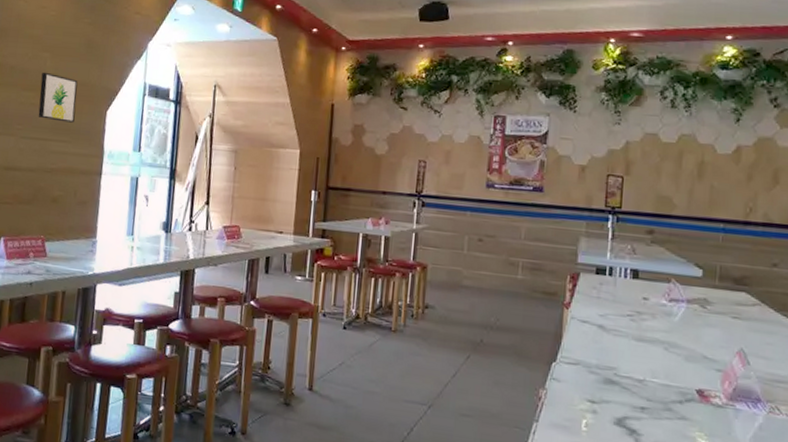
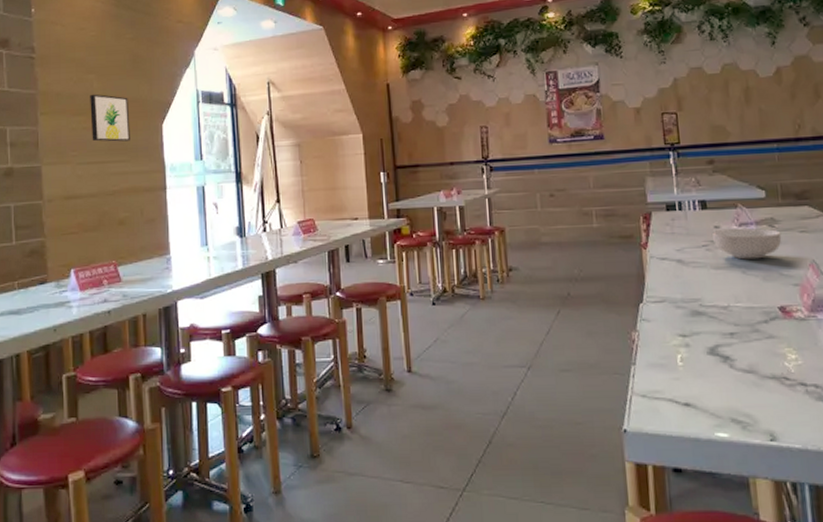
cereal bowl: none [639,302,712,338] -> present [712,228,782,260]

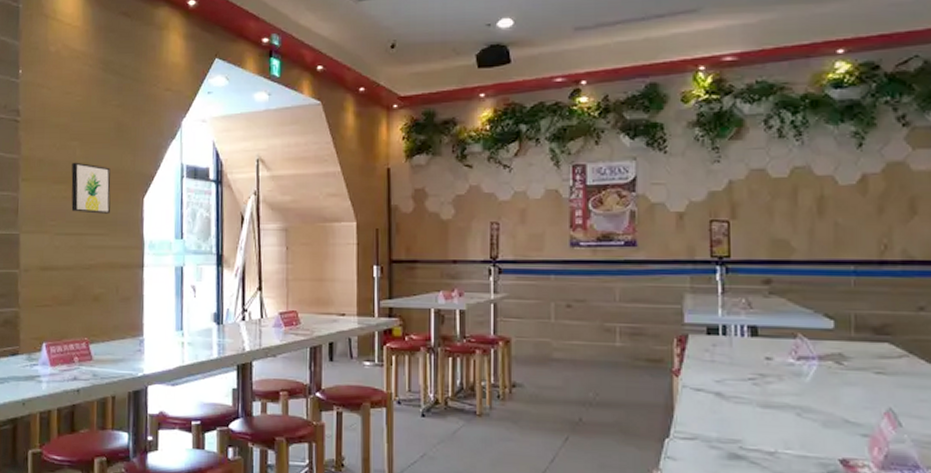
cereal bowl: present [712,228,782,260] -> none [763,361,851,401]

